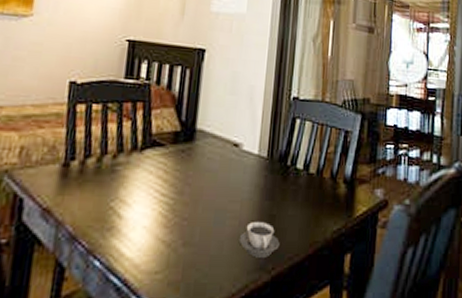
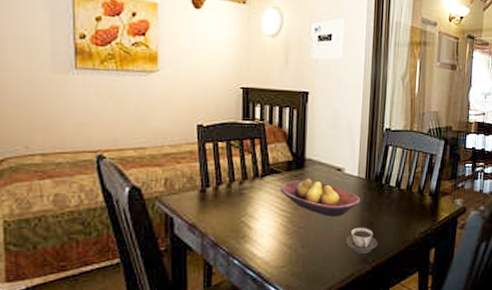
fruit bowl: none [162,154,261,205] -> present [280,178,361,216]

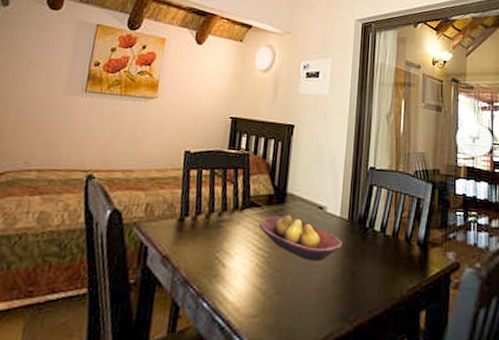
cup: present [345,228,378,254] -> none [324,277,361,310]

